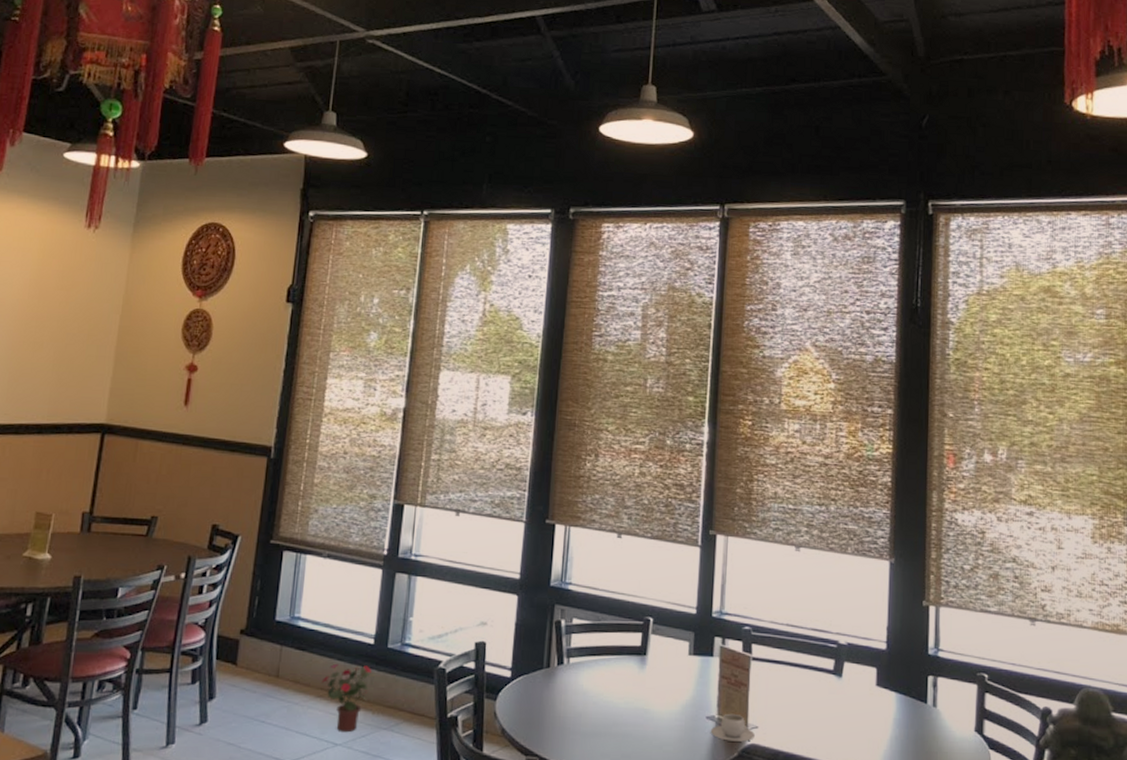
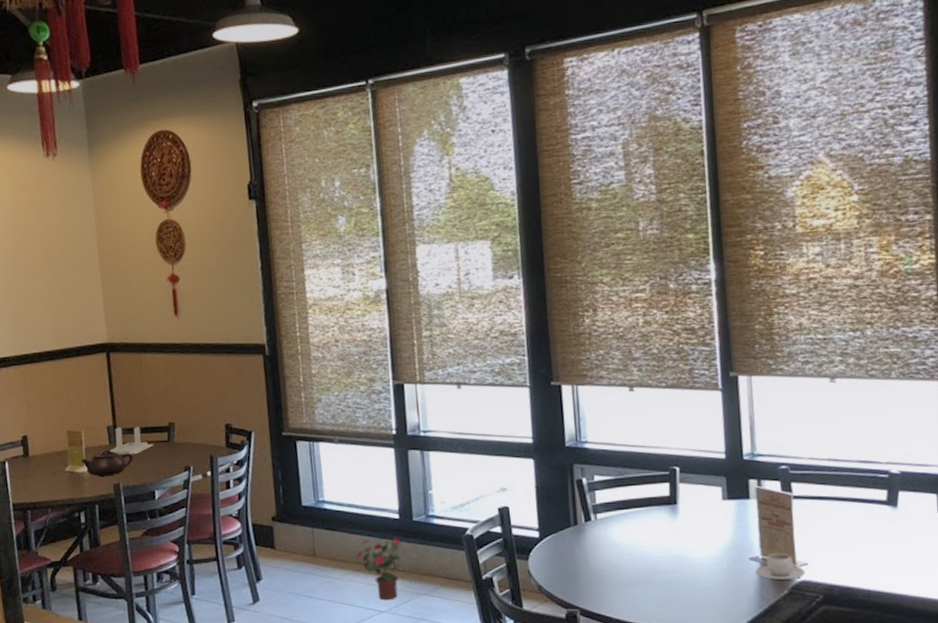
teapot: none [44,537,104,566] -> present [81,449,133,477]
napkin holder: none [78,514,130,547] -> present [109,426,154,455]

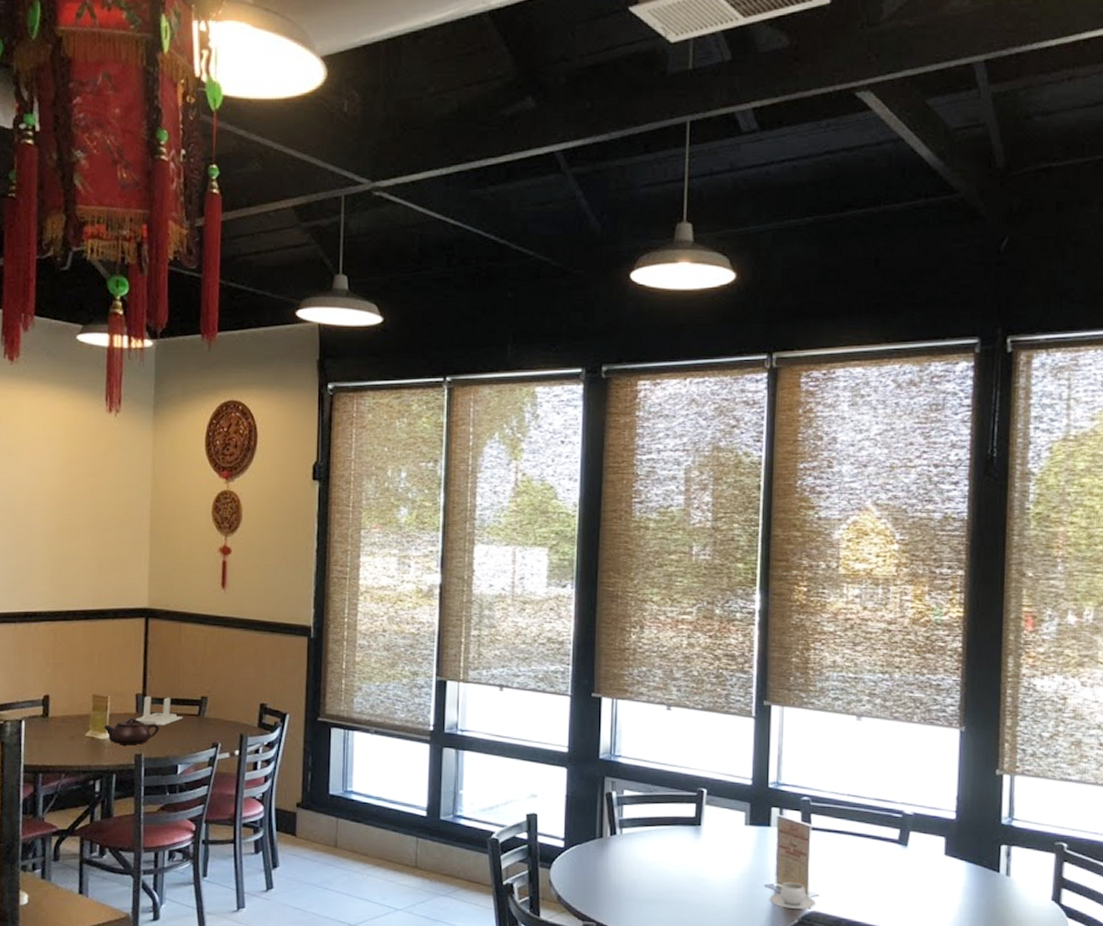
potted flower: present [356,539,403,601] -> none [378,835,427,899]

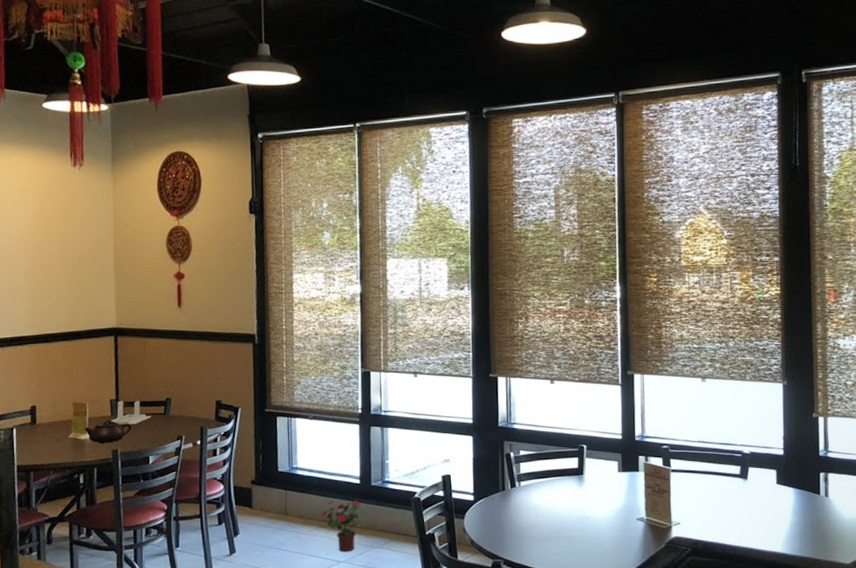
potted flower: none [378,835,427,899] -> present [321,500,361,552]
teacup: present [770,881,816,910] -> none [642,514,678,537]

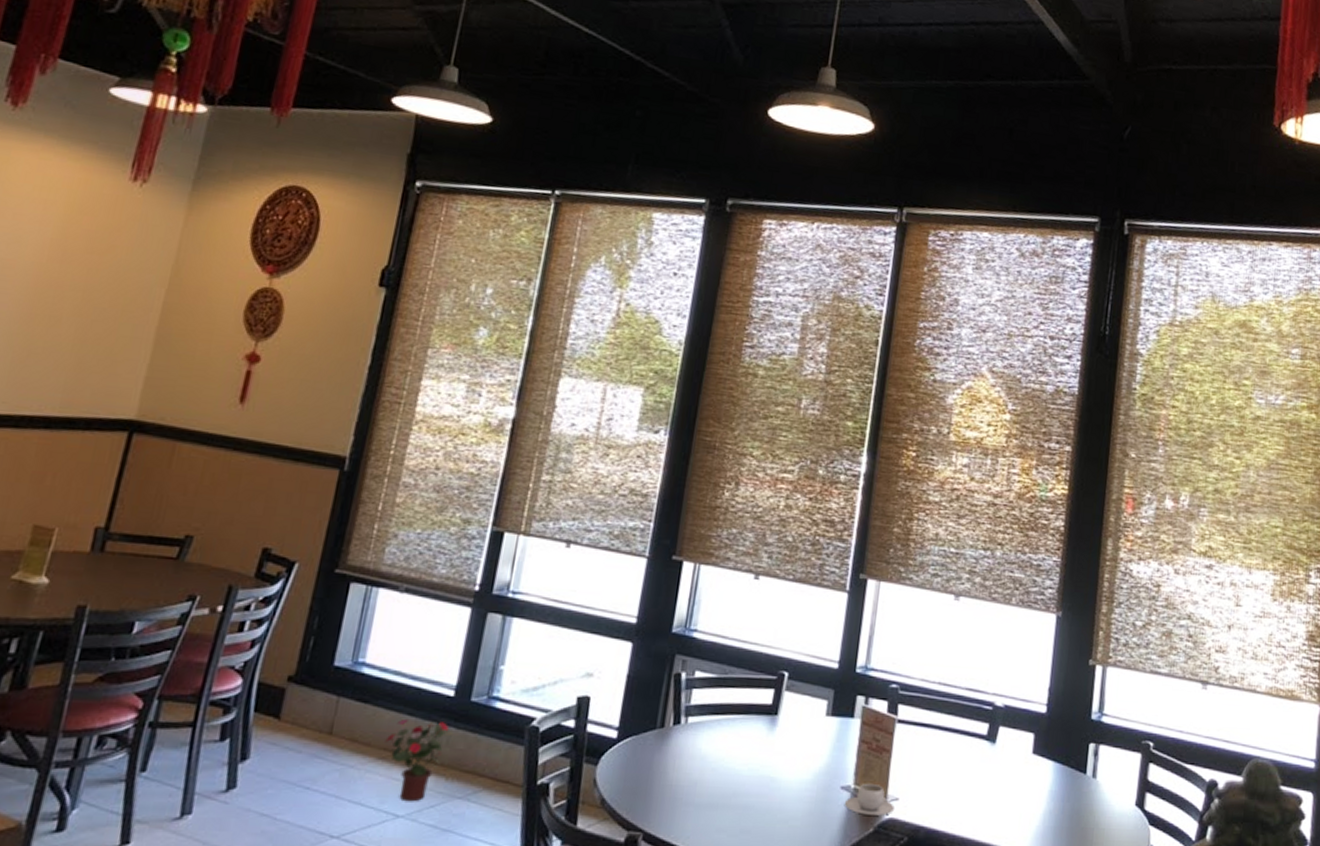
teapot: present [84,420,132,443] -> none [40,557,120,594]
napkin holder: present [111,400,151,425] -> none [87,530,155,571]
teacup: none [642,514,678,537] -> present [845,783,894,817]

